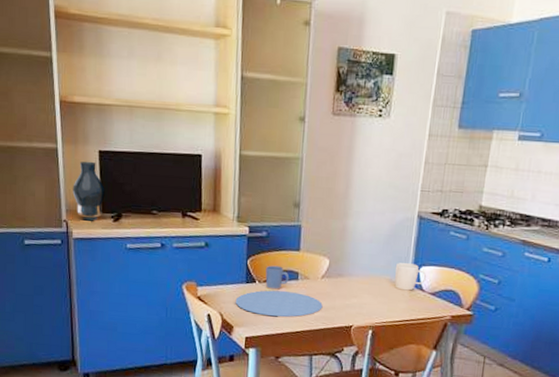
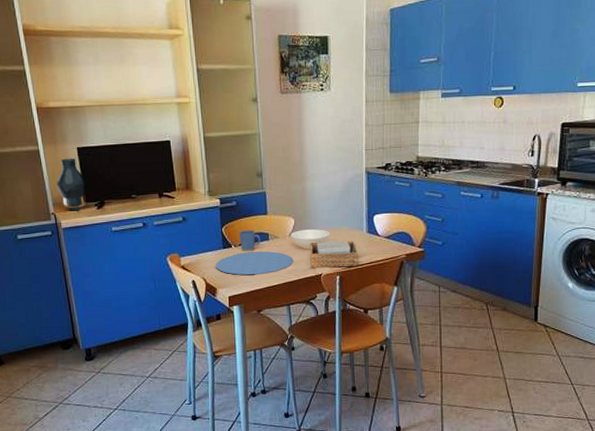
bowl: none [322,273,369,297] -> present [290,229,331,250]
napkin holder: none [341,288,398,323] -> present [310,240,359,268]
mug: present [394,263,427,291] -> none [352,213,381,238]

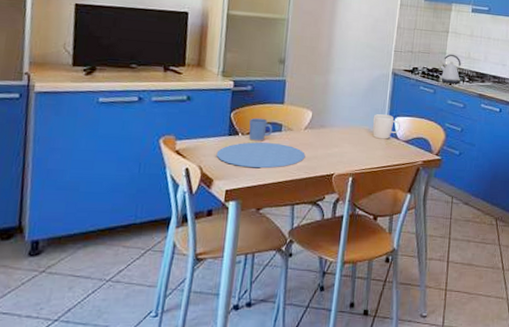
vase: present [56,158,87,211] -> none [39,13,79,74]
bowl: present [290,229,331,250] -> none [305,124,349,146]
napkin holder: present [310,240,359,268] -> none [323,138,375,169]
mug: none [352,213,381,238] -> present [372,114,401,139]
kettle: none [413,144,437,176] -> present [440,54,461,85]

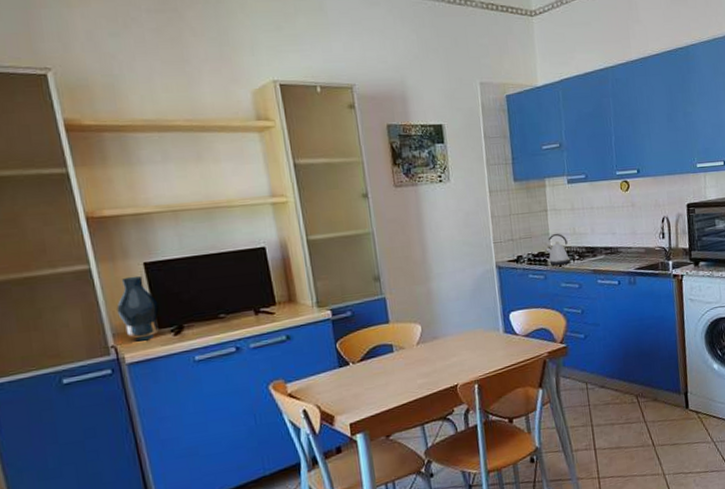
vase: none [39,13,79,74] -> present [116,275,160,342]
placemat: present [216,142,305,169] -> none [331,364,424,397]
mug: present [248,117,273,141] -> none [357,342,385,368]
mug: present [372,114,401,139] -> none [486,311,518,339]

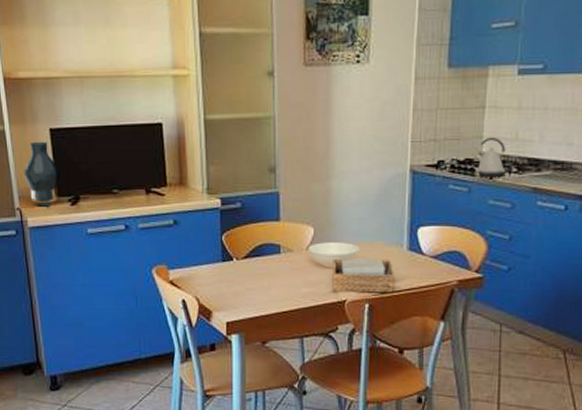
bowl: none [418,333,464,359] -> present [308,242,360,268]
napkin holder: none [441,343,498,378] -> present [332,258,396,293]

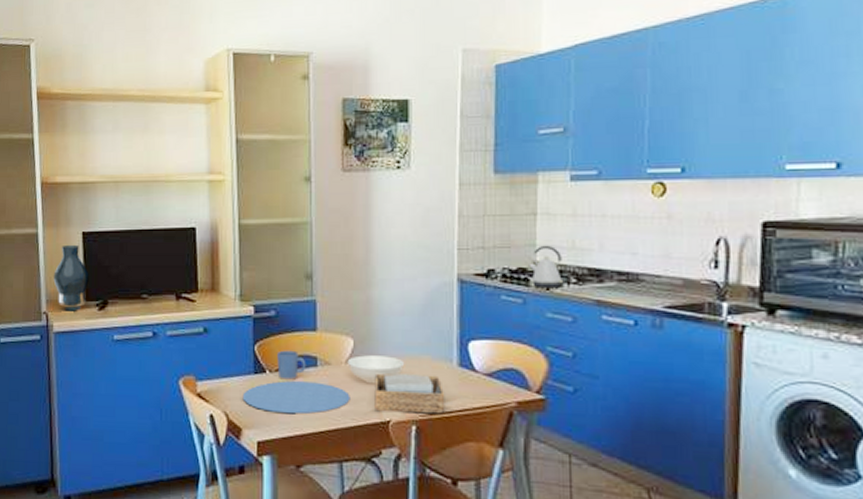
placemat: none [212,267,311,297] -> present [242,381,350,415]
mug: none [243,239,270,266] -> present [277,350,306,380]

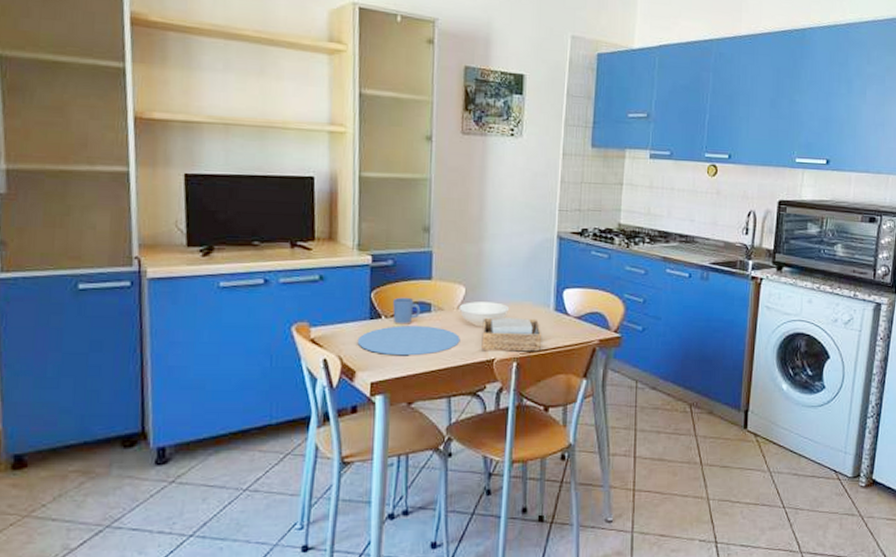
vase: present [53,244,89,311] -> none [148,186,192,257]
kettle: present [528,245,564,289] -> none [614,210,640,247]

